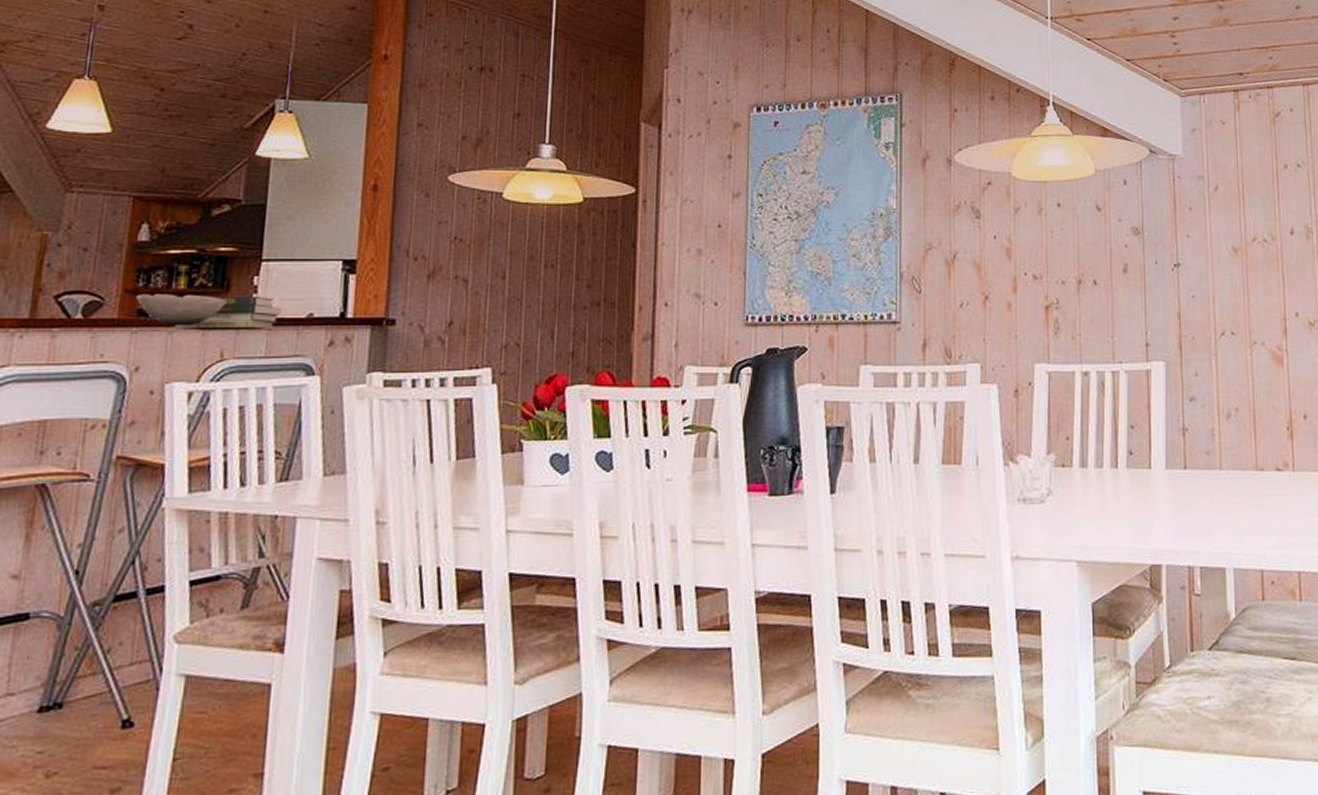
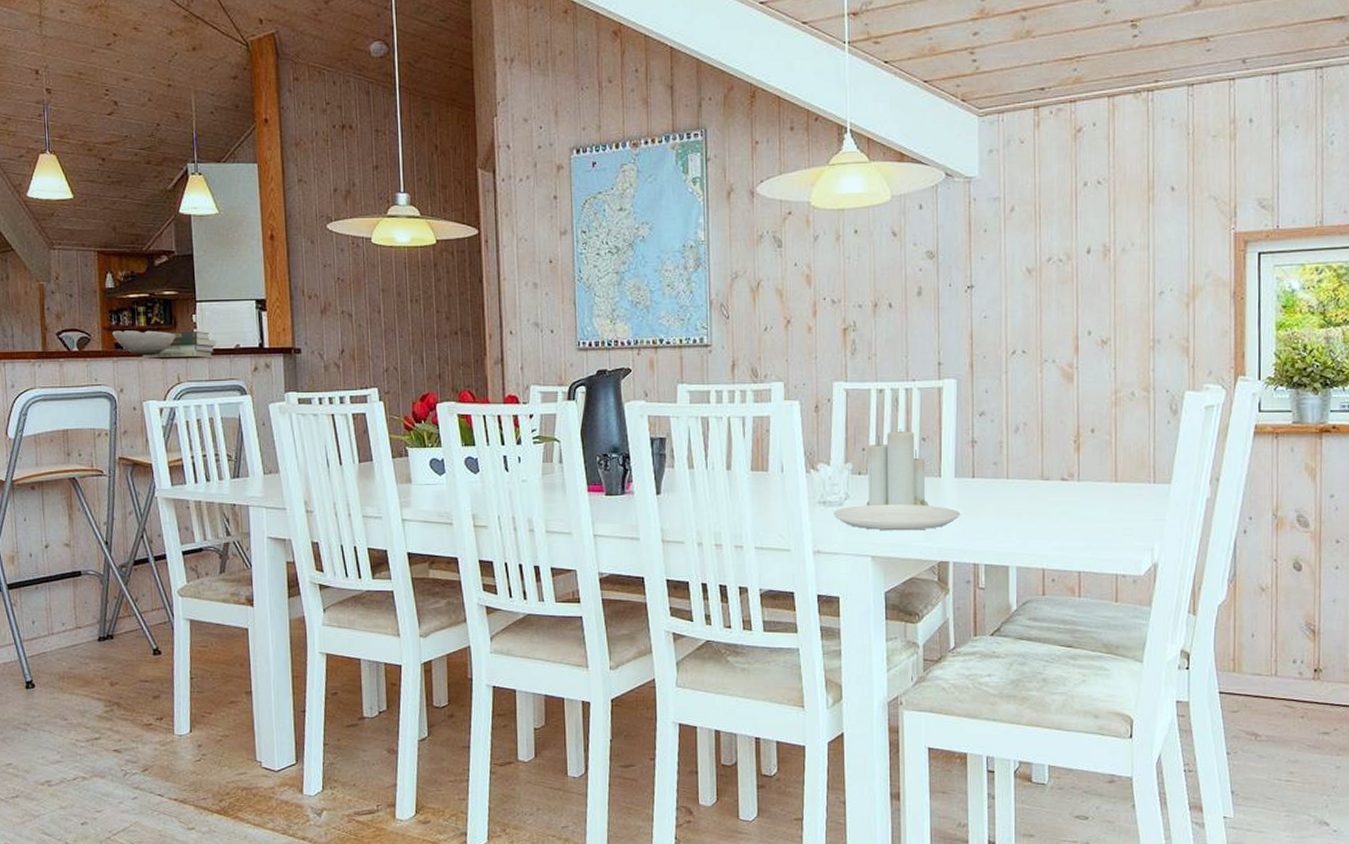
plate: none [1035,499,1174,531] -> present [834,503,961,531]
candle: none [1071,415,1138,503] -> present [866,429,928,507]

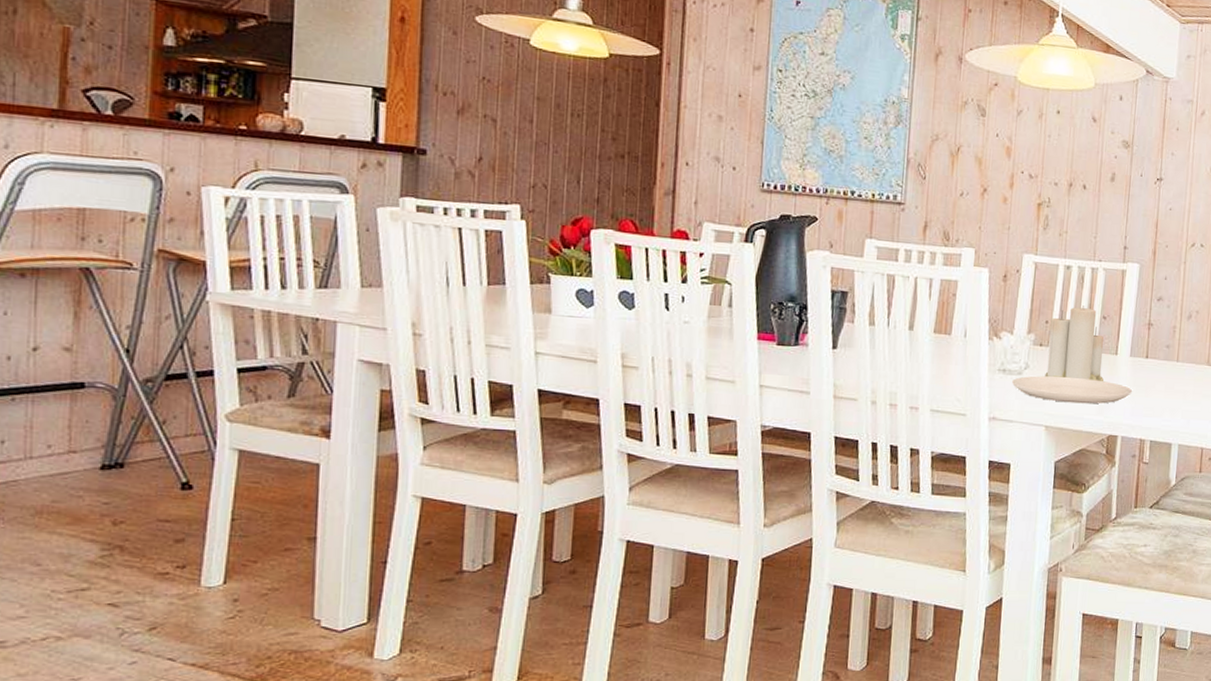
bowl: present [112,330,176,356] -> none [166,97,258,134]
books: present [143,330,216,360] -> none [208,108,313,147]

